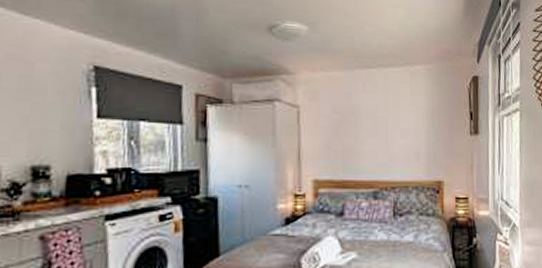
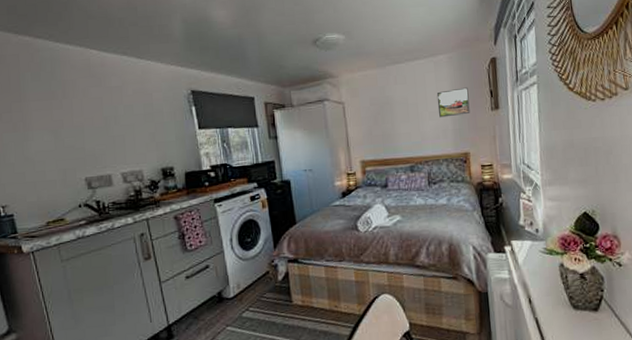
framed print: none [410,105,447,137] -> present [436,87,470,118]

